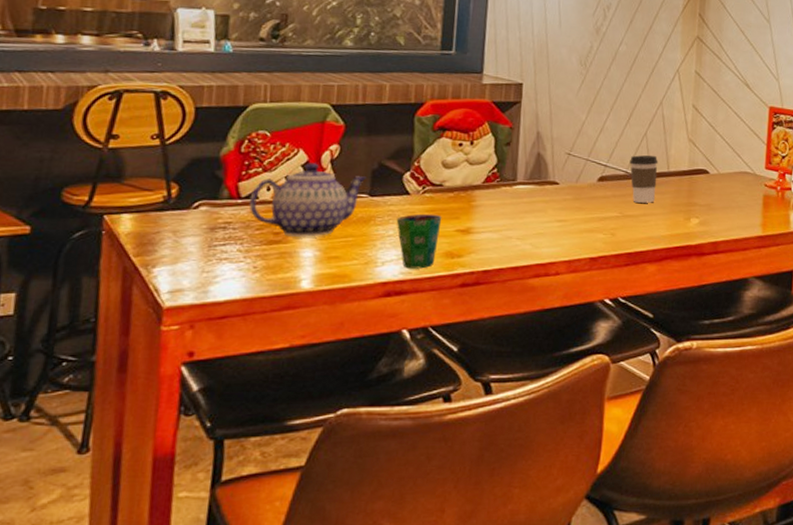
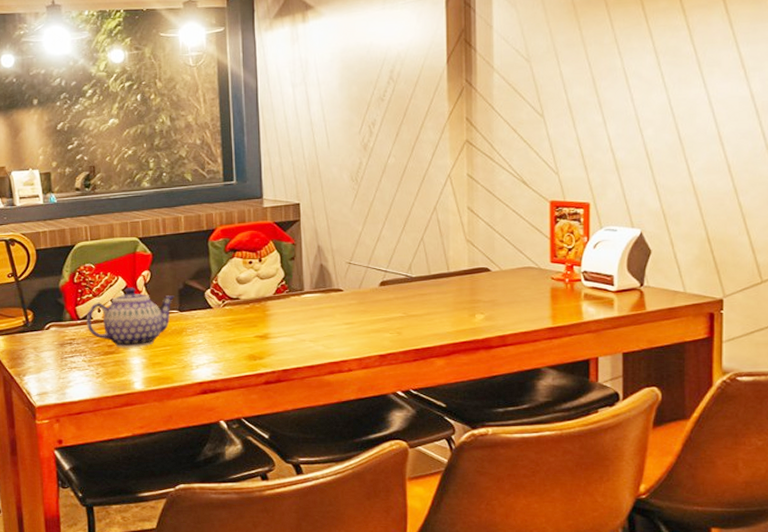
cup: present [396,213,442,269] -> none [204,323,242,370]
coffee cup: present [629,155,658,203] -> none [409,259,438,303]

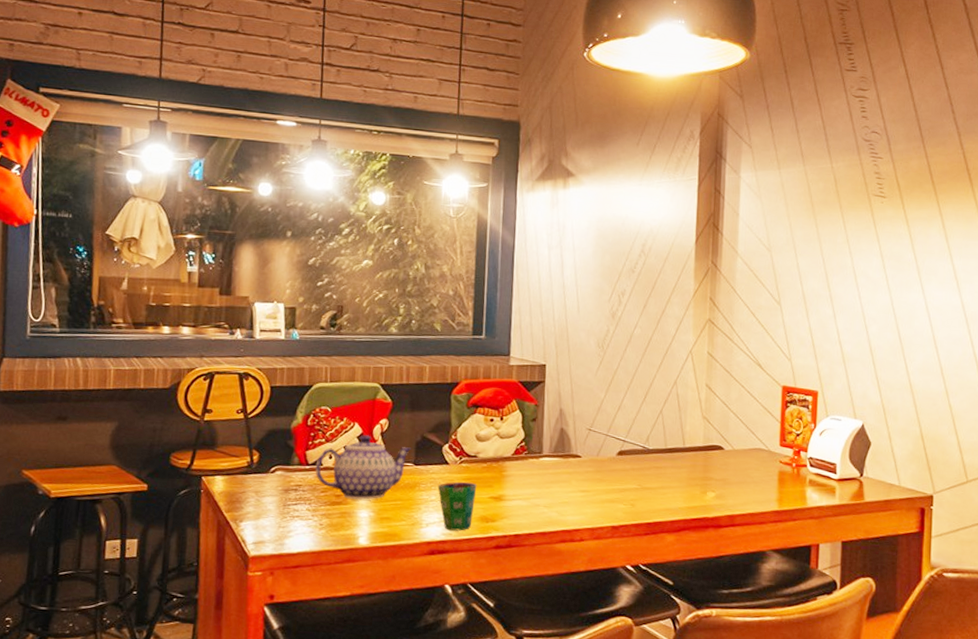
cup: none [204,323,242,370] -> present [437,481,477,531]

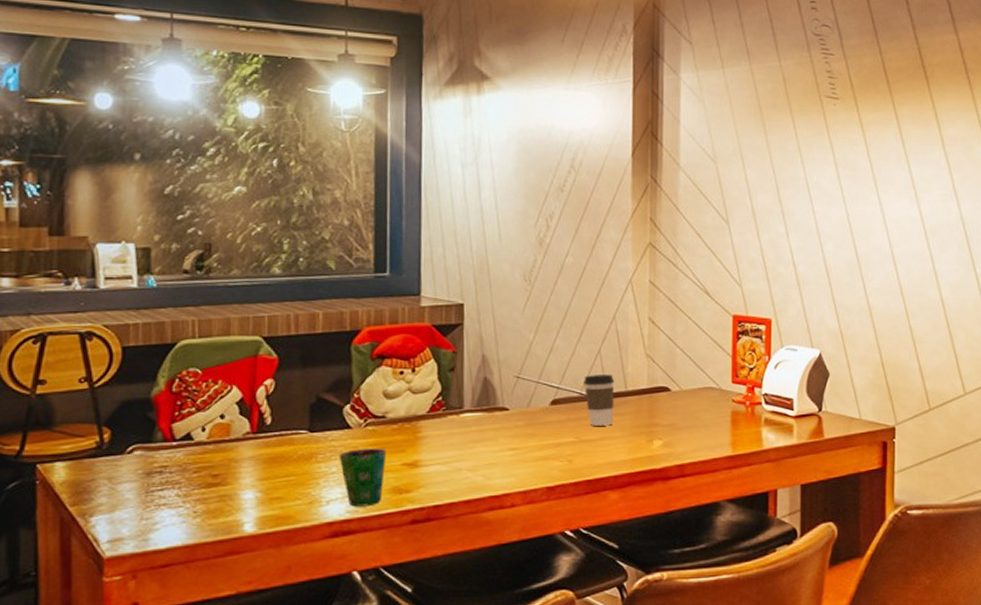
teapot: present [315,435,412,500] -> none [184,400,306,478]
coffee cup: none [647,431,674,477] -> present [584,375,615,426]

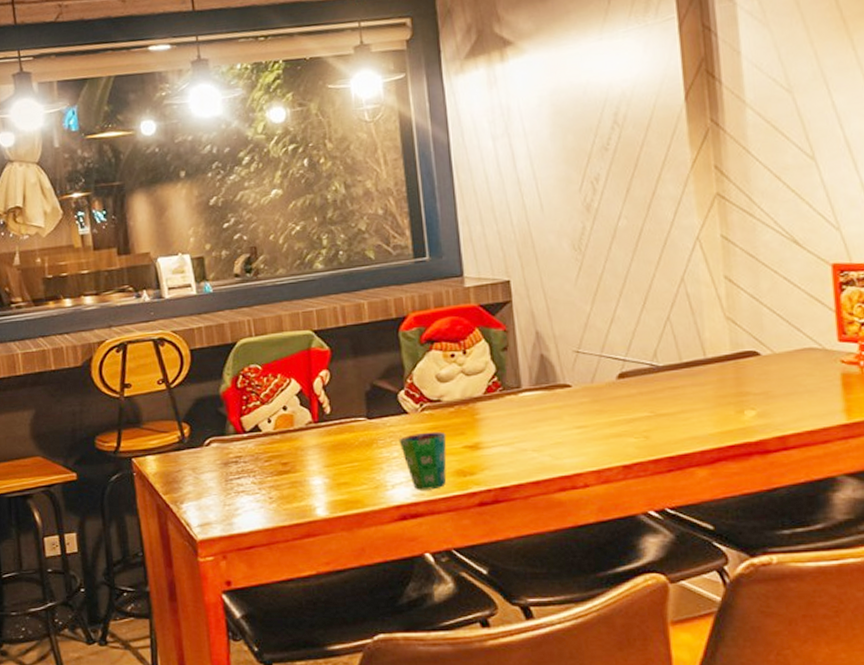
coffee cup: present [584,375,615,426] -> none [653,342,694,398]

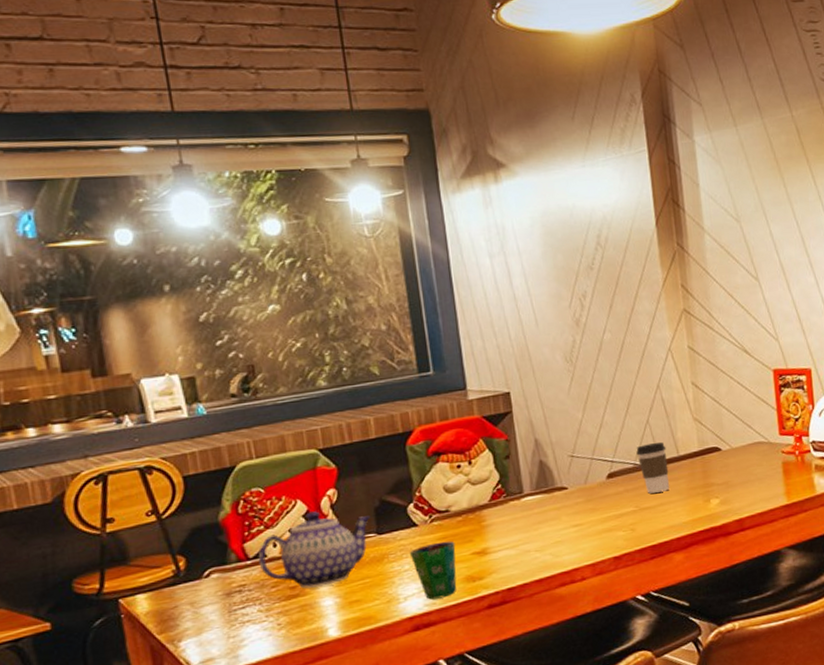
teapot: none [253,391,362,466] -> present [258,511,372,589]
coffee cup: none [653,342,694,398] -> present [636,442,670,494]

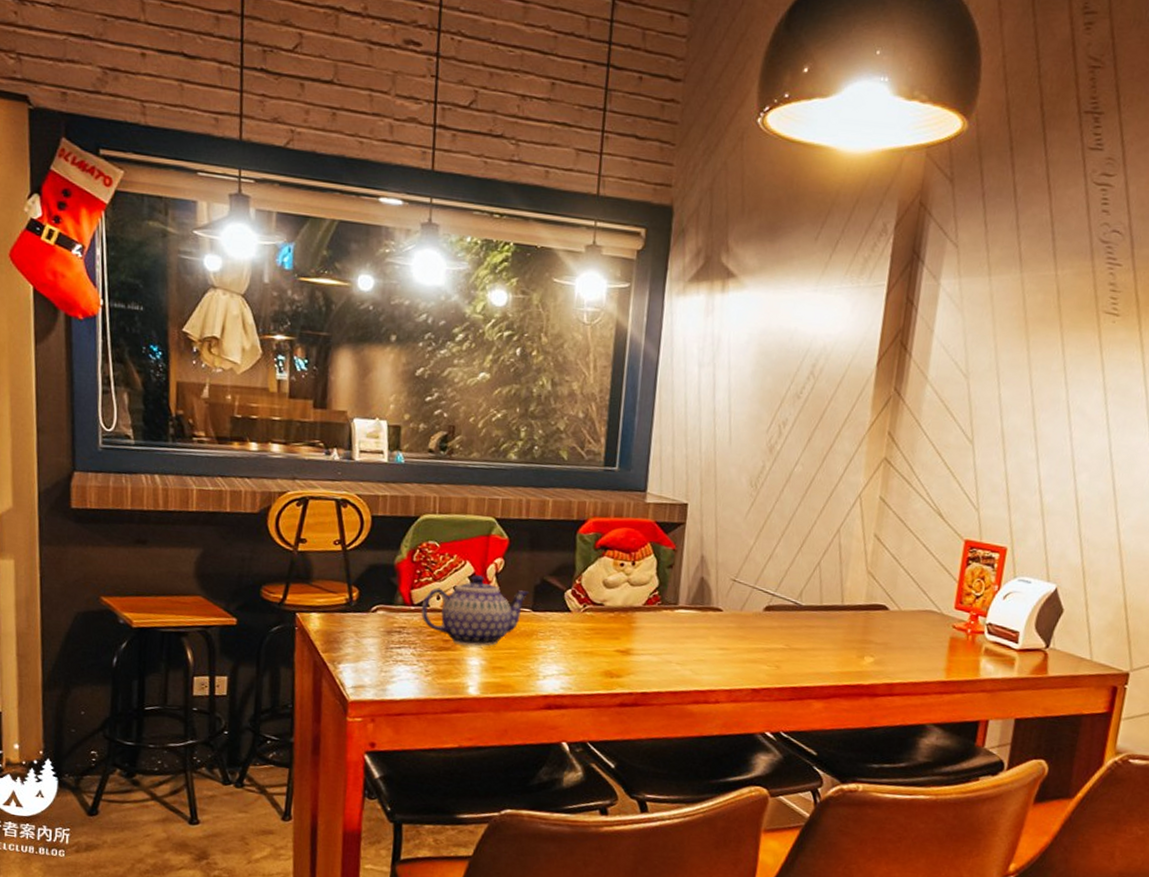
cup: present [409,541,457,600] -> none [557,631,602,686]
coffee cup: present [636,442,670,494] -> none [799,585,832,637]

